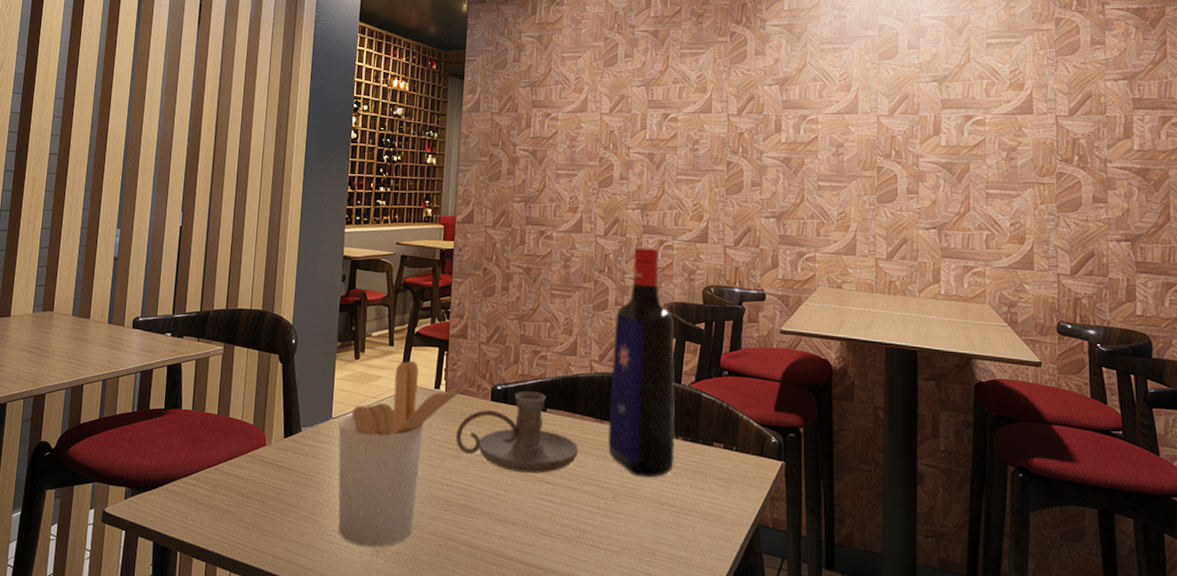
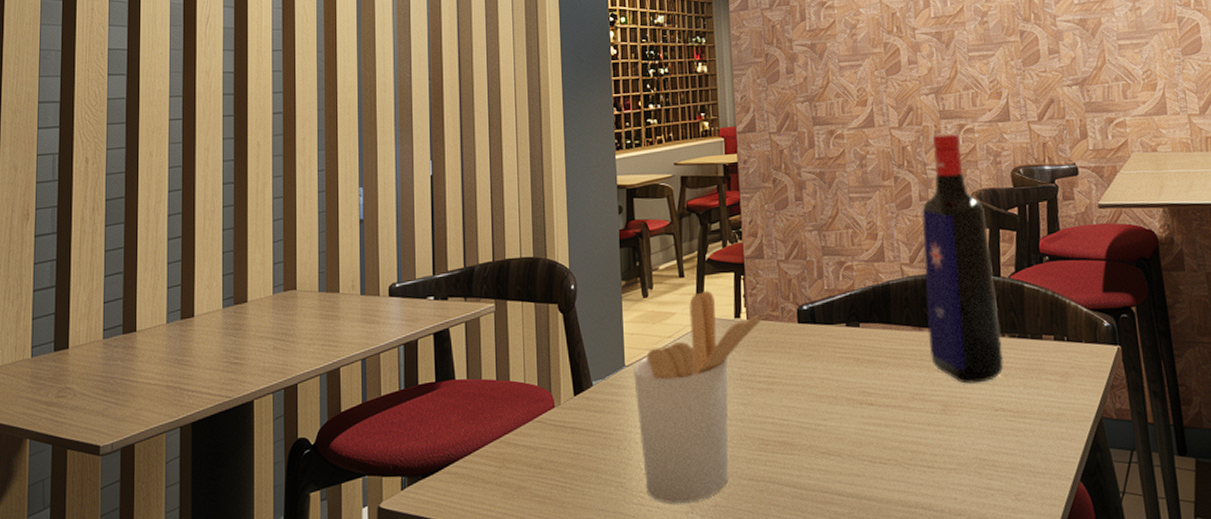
candle holder: present [456,391,579,474] -> none [764,307,900,398]

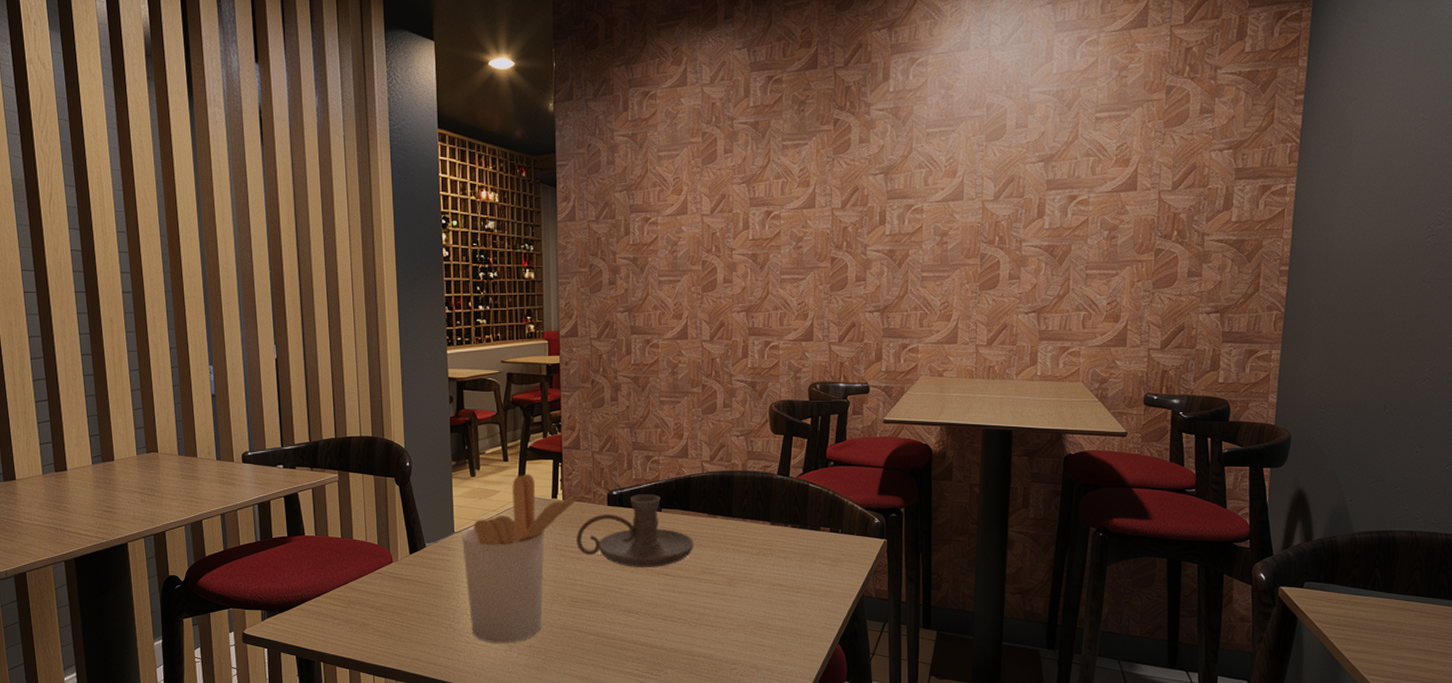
candle holder: none [764,307,900,398] -> present [576,494,694,567]
liquor bottle: present [921,132,1004,384] -> none [721,348,784,563]

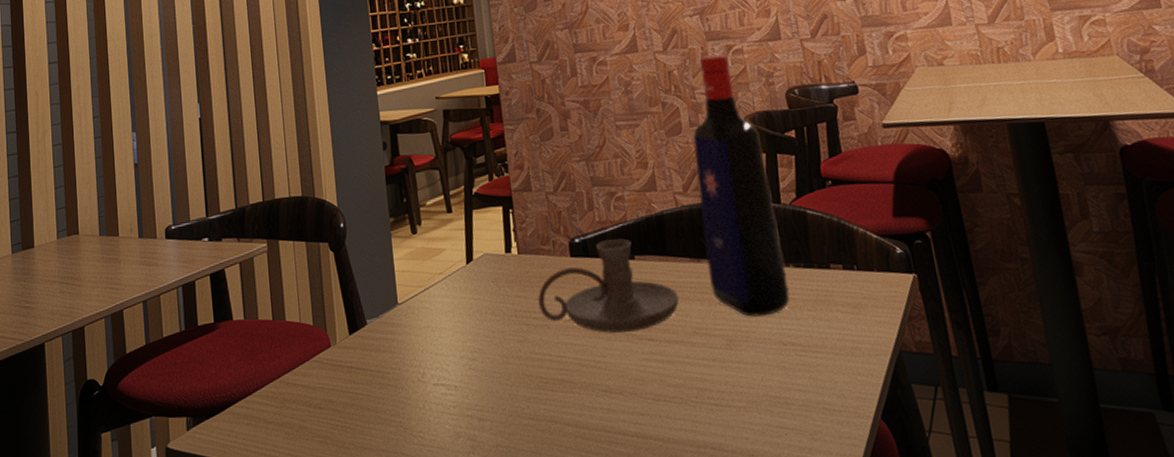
utensil holder: present [461,474,585,644] -> none [405,225,543,444]
liquor bottle: none [721,348,784,563] -> present [693,54,790,317]

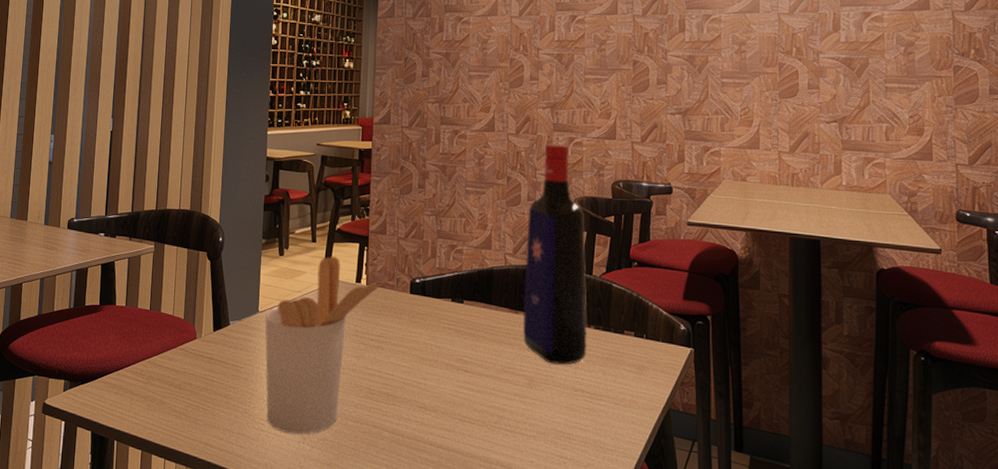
utensil holder: none [405,225,543,444] -> present [264,256,389,435]
candle holder: present [538,238,680,333] -> none [377,284,495,363]

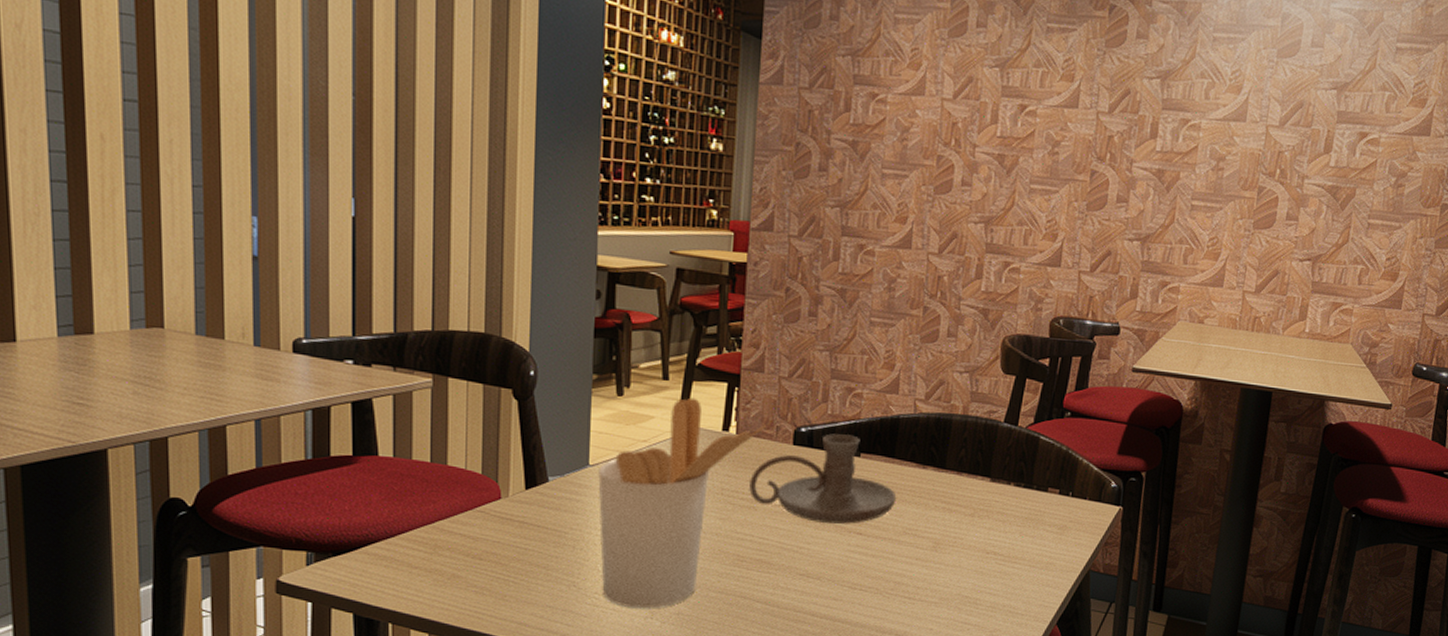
candle holder: none [377,284,495,363] -> present [749,434,897,524]
liquor bottle: present [522,143,587,365] -> none [930,267,1014,526]

